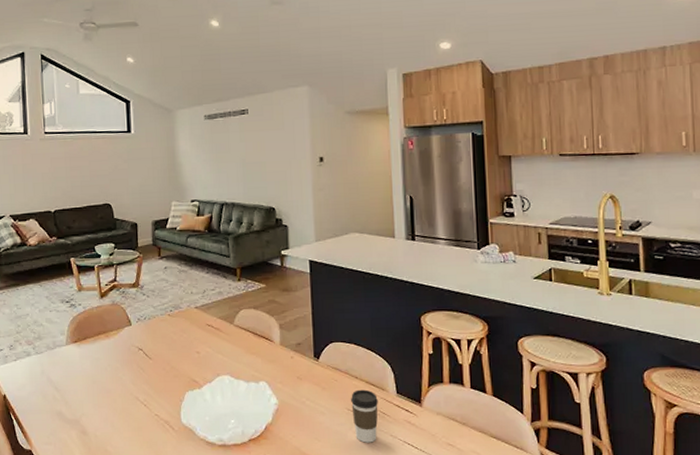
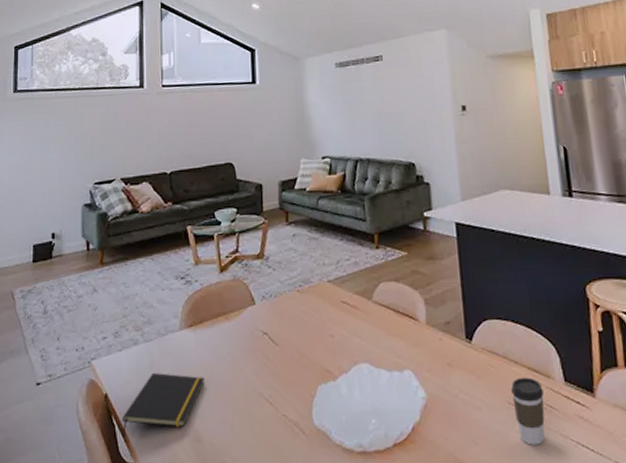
notepad: none [19,379,88,429] -> present [122,373,204,437]

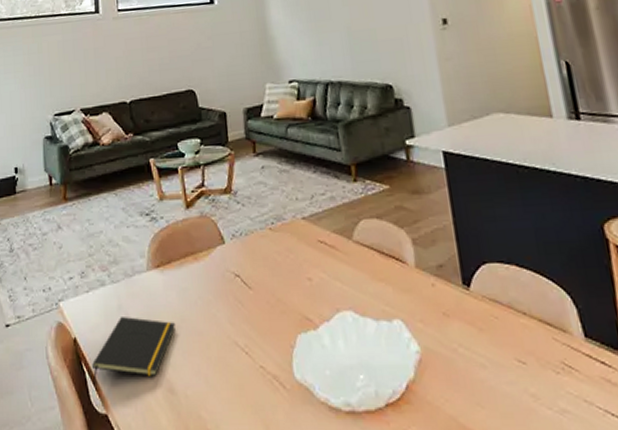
coffee cup: present [511,377,545,445] -> none [520,331,565,412]

